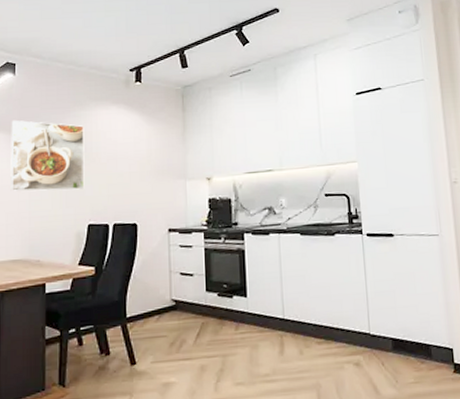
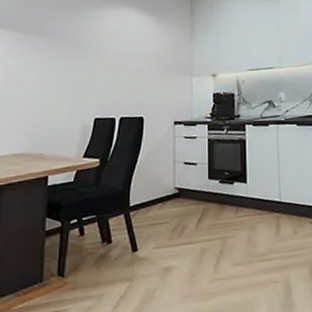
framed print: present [10,120,85,191] -> none [15,18,94,87]

